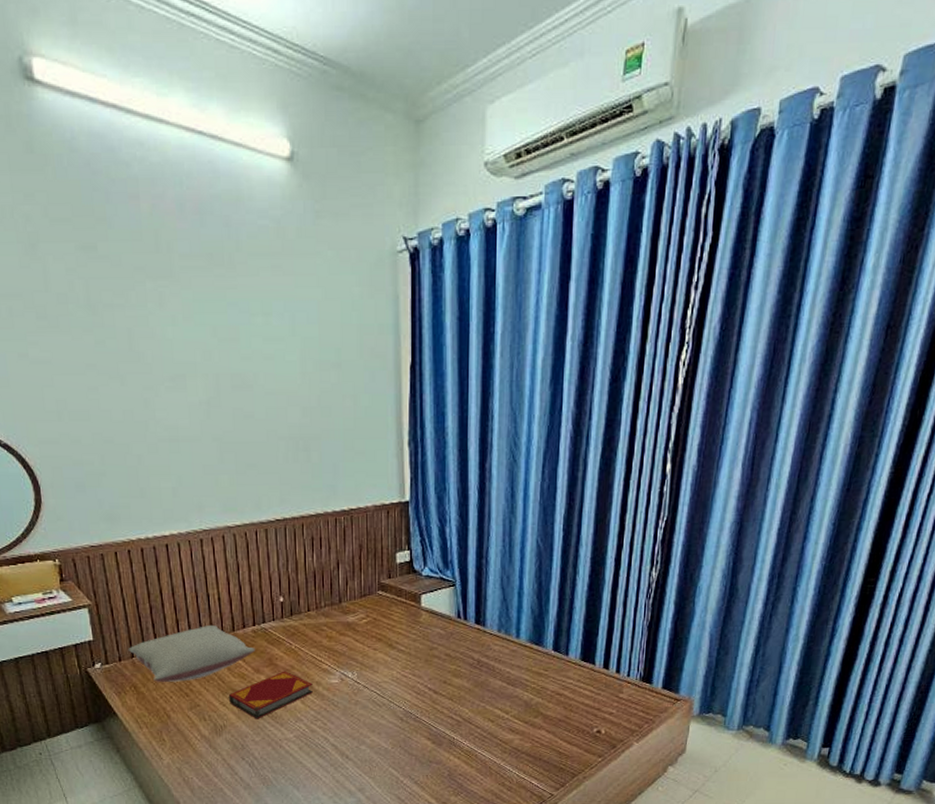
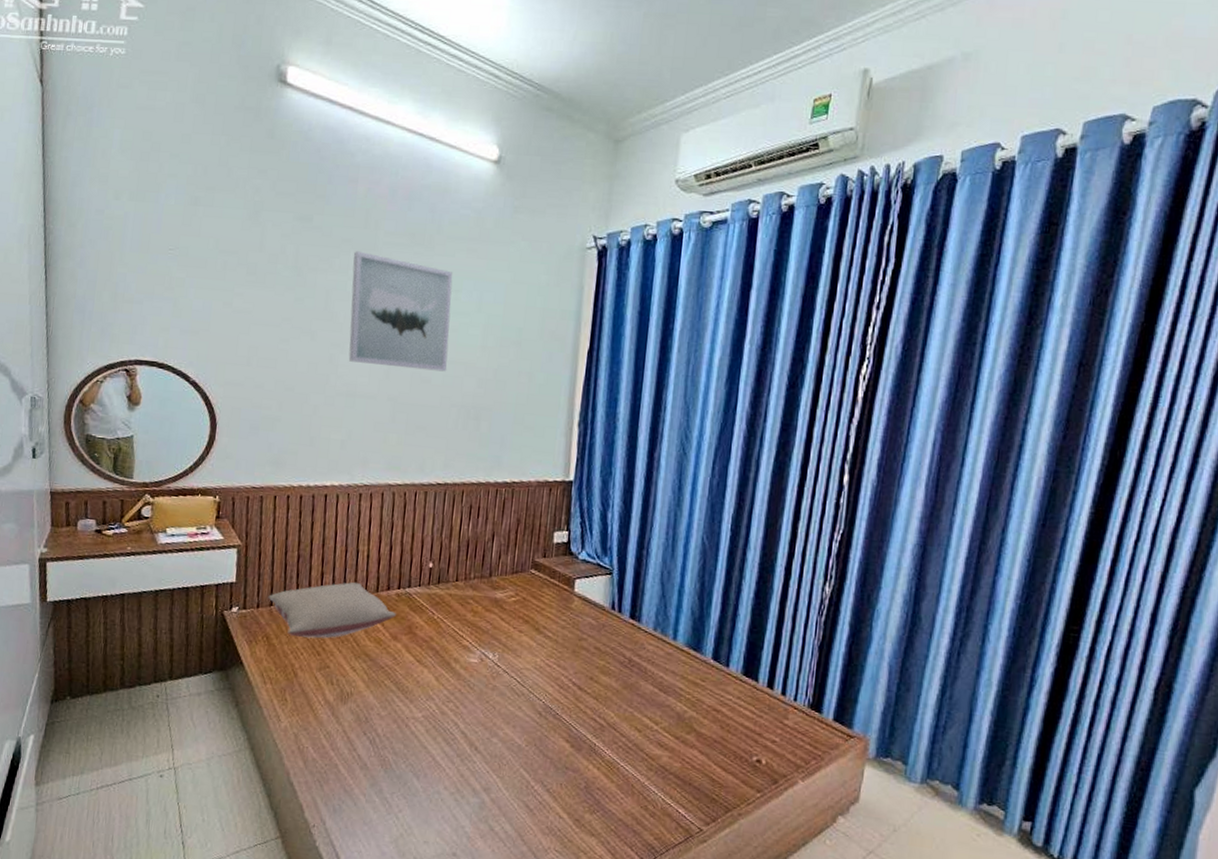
wall art: none [149,280,268,405] -> present [348,251,453,372]
hardback book: present [228,671,313,719] -> none [360,641,450,692]

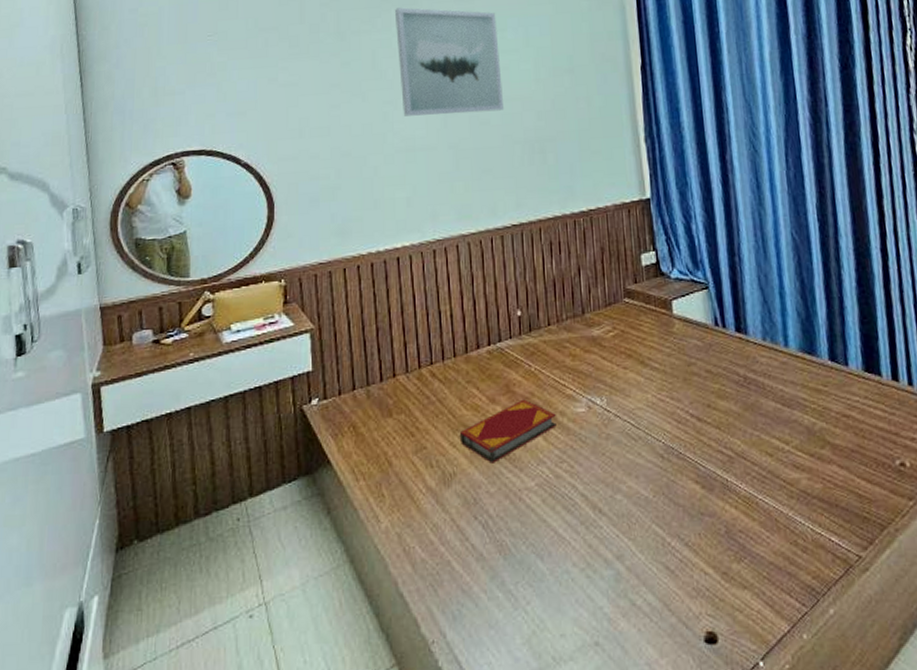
pillow: present [267,582,396,639] -> none [348,347,490,419]
hardback book: none [360,641,450,692] -> present [459,399,556,464]

